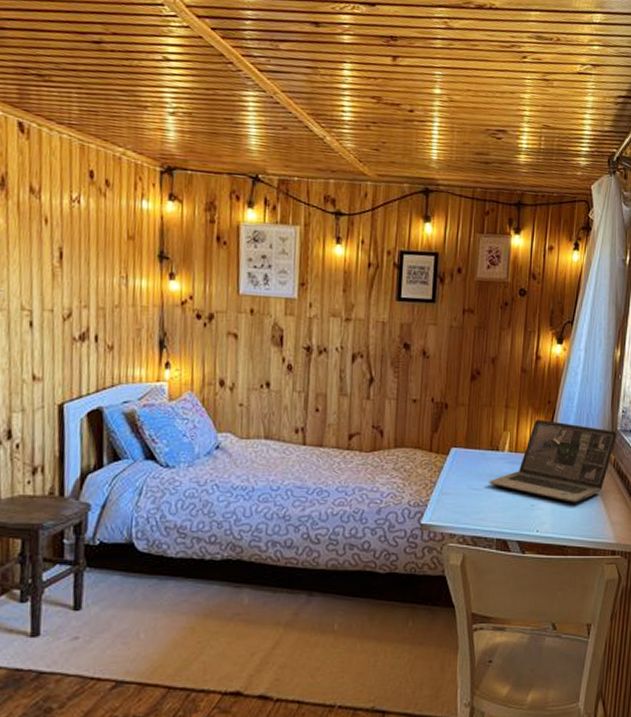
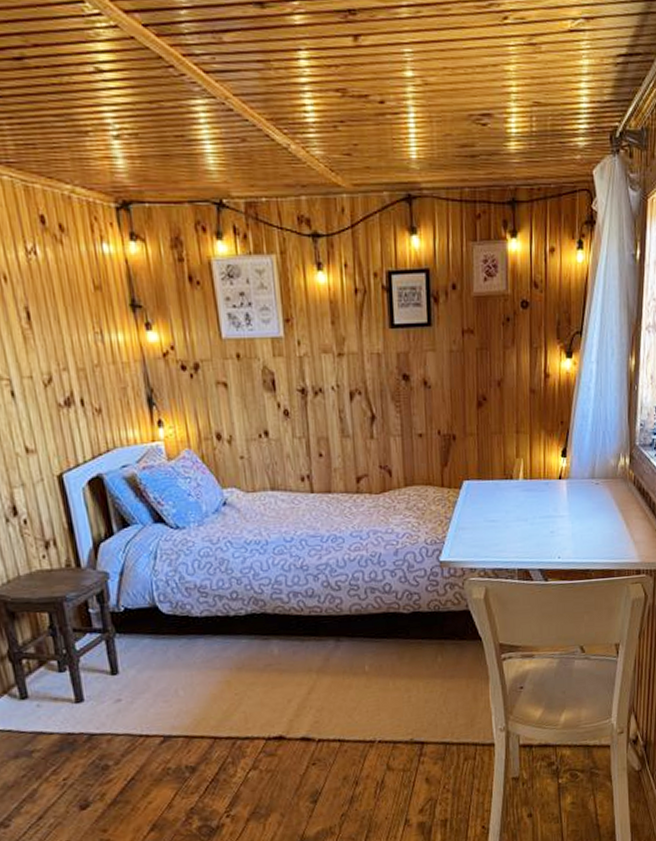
laptop: present [489,419,617,503] -> none [505,442,636,526]

